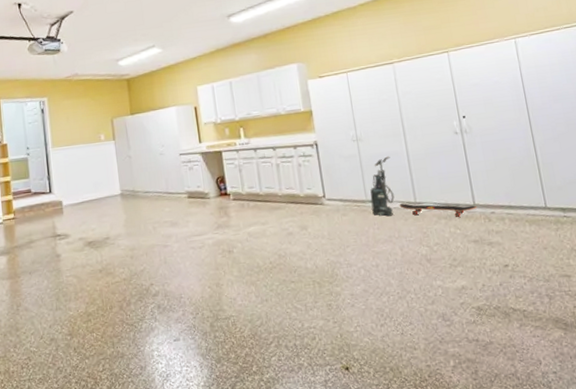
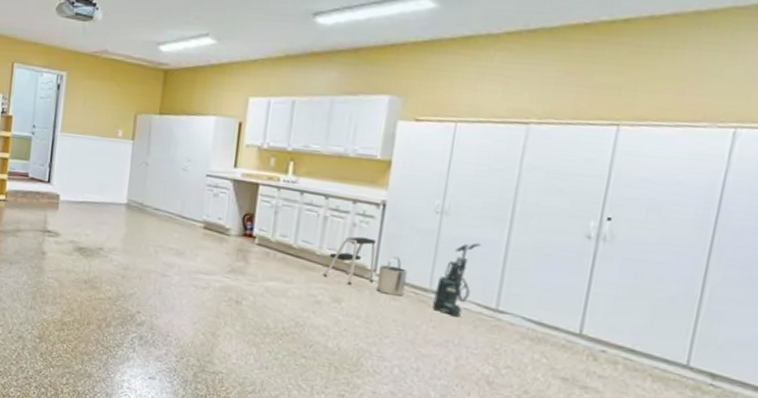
step stool: none [288,172,326,213] -> present [323,236,376,286]
bucket: none [326,181,350,213] -> present [375,256,408,297]
skateboard: present [399,203,477,217] -> none [472,306,584,344]

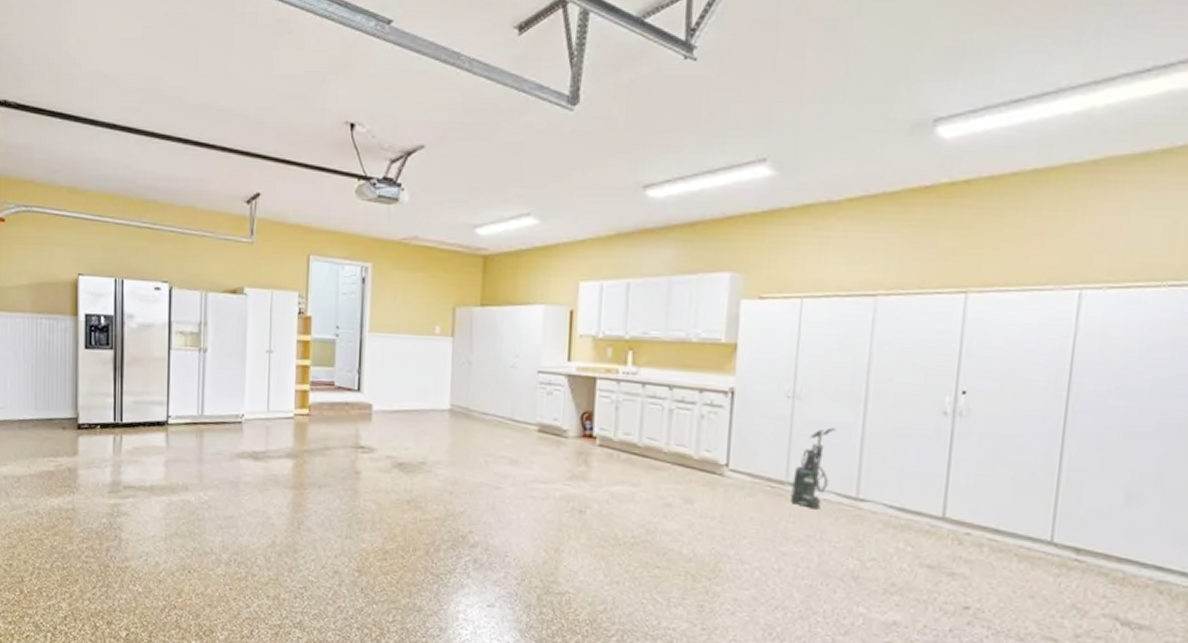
step stool: present [323,236,376,286] -> none [672,429,728,484]
bucket: present [375,256,408,297] -> none [729,448,762,492]

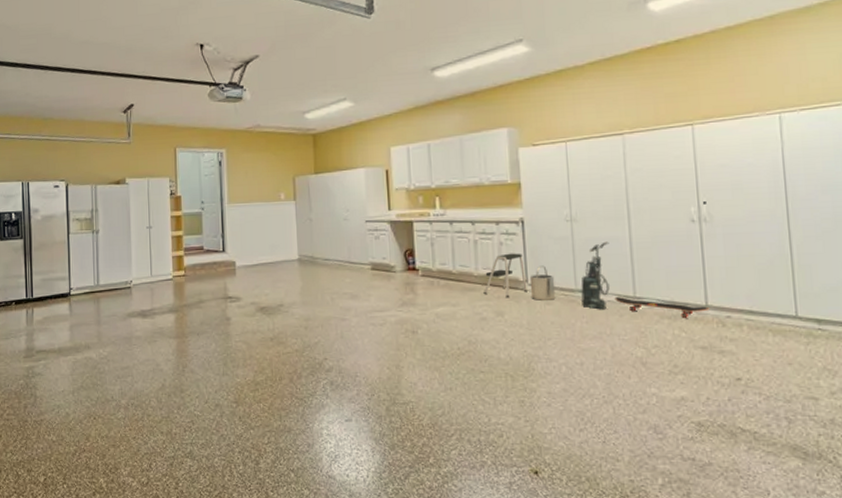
step stool: none [672,429,728,484] -> present [483,253,528,298]
bucket: none [729,448,762,492] -> present [529,265,556,300]
skateboard: none [832,496,947,530] -> present [614,297,710,318]

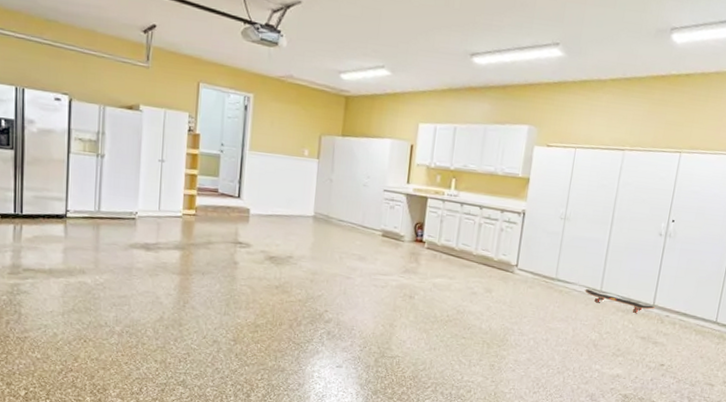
step stool: present [483,253,528,298] -> none [478,239,518,278]
bucket: present [529,265,556,300] -> none [517,254,541,285]
vacuum cleaner: present [581,241,610,310] -> none [558,241,591,298]

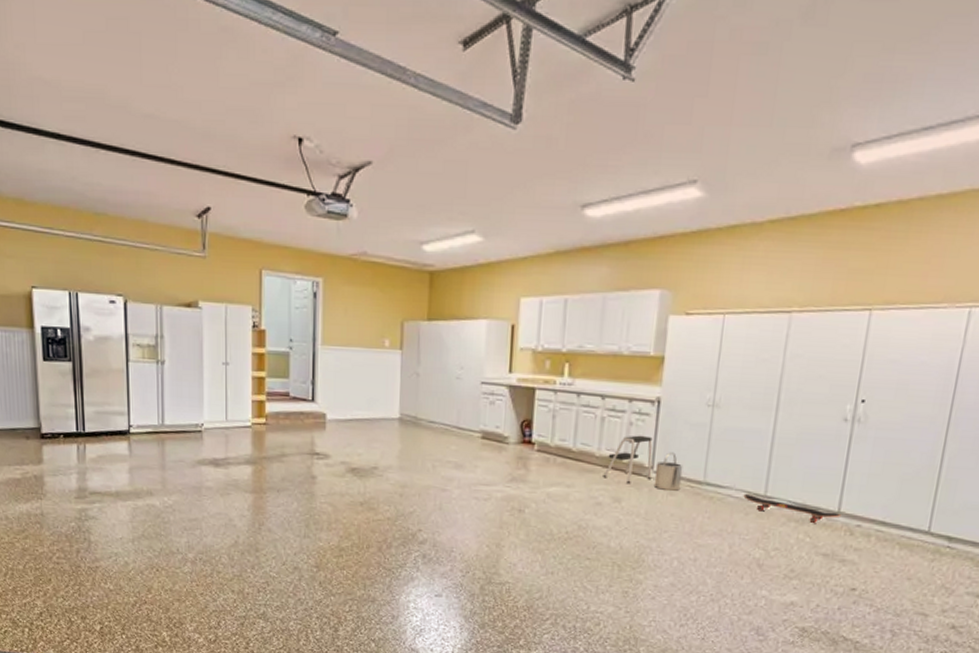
step stool: none [478,239,518,278] -> present [603,435,653,485]
bucket: none [517,254,541,285] -> present [653,452,683,491]

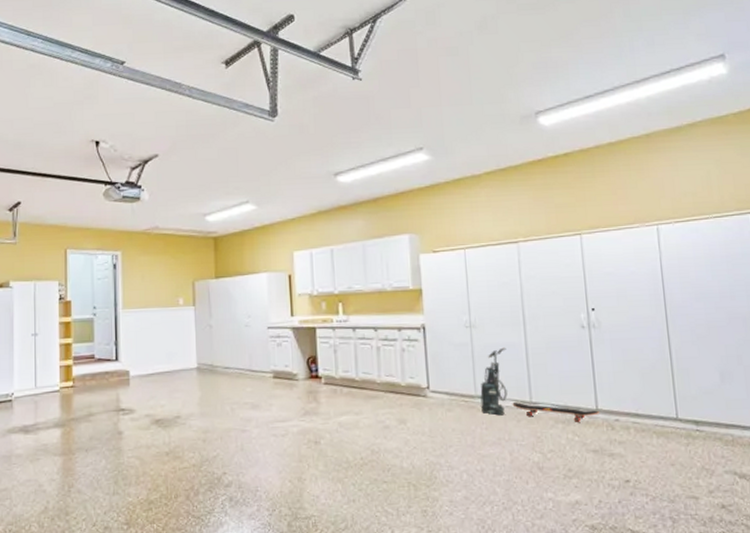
step stool: present [603,435,653,485] -> none [386,359,429,406]
bucket: present [653,452,683,491] -> none [431,372,457,407]
vacuum cleaner: none [707,433,750,507] -> present [480,347,508,416]

